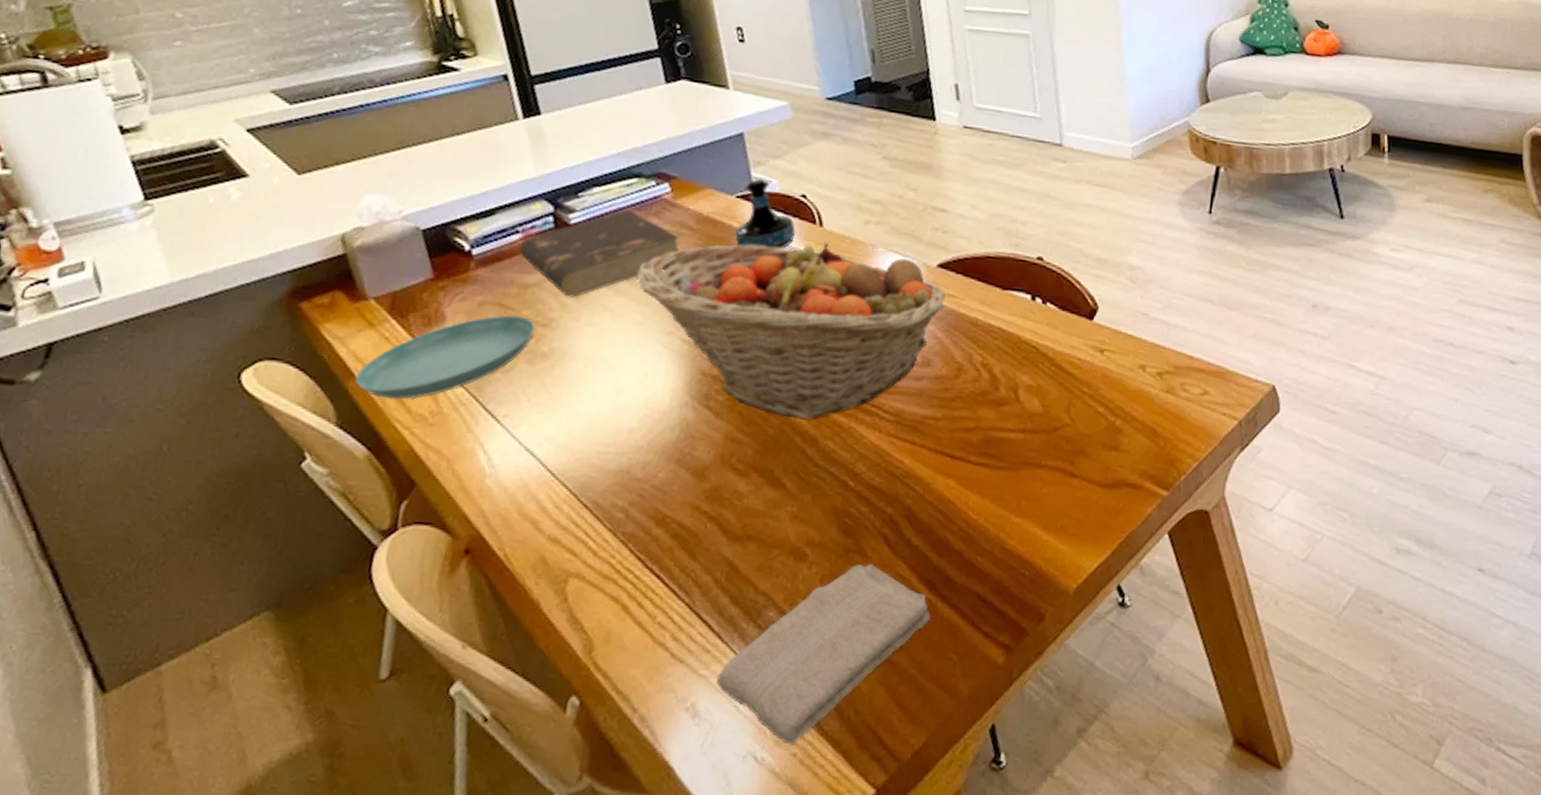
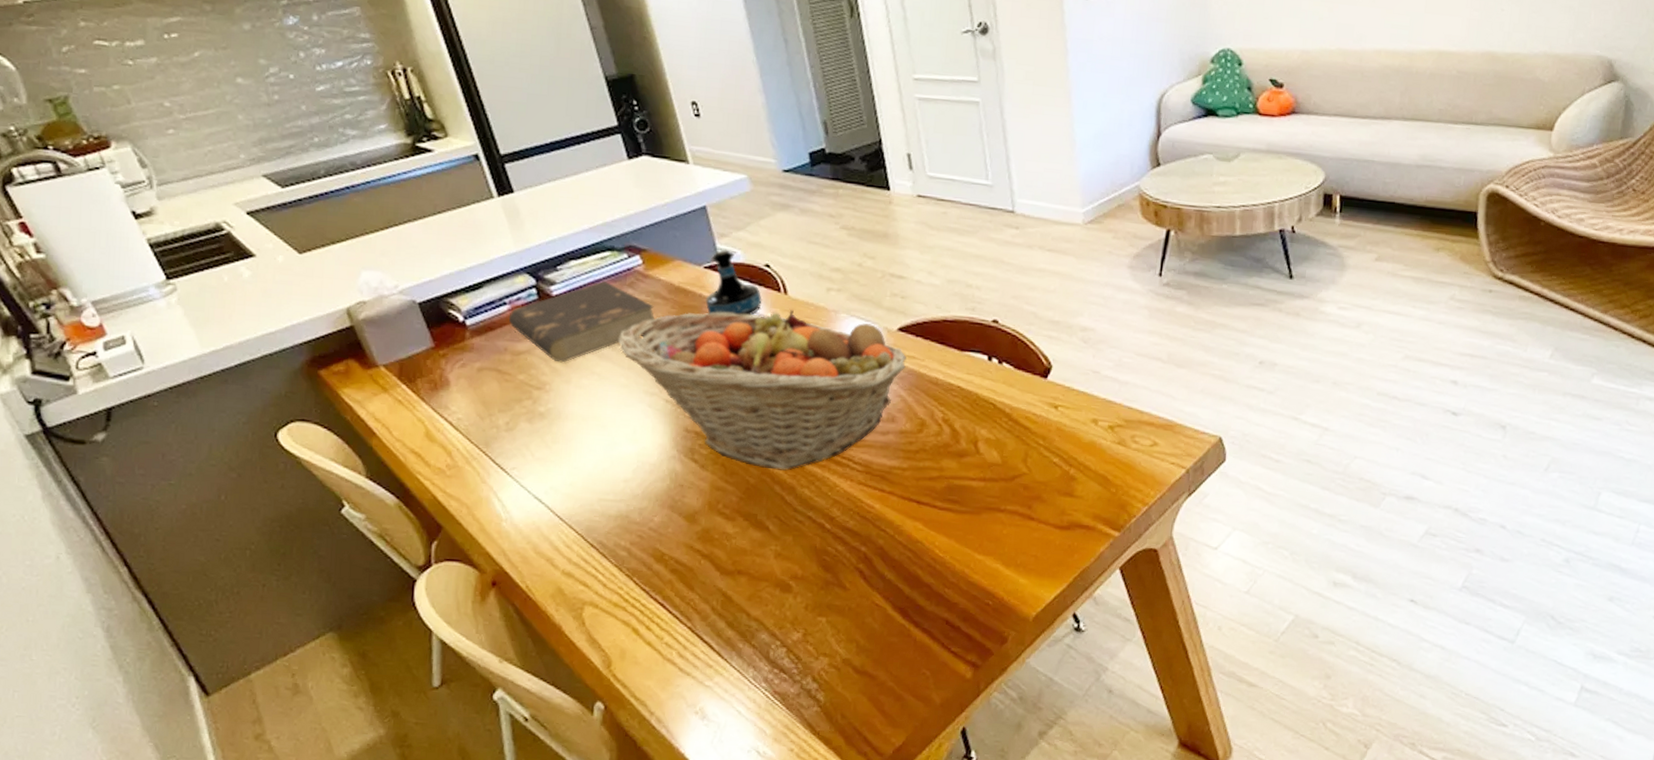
saucer: present [355,314,535,400] -> none [377,379,530,455]
washcloth: present [717,564,931,745] -> none [720,595,905,742]

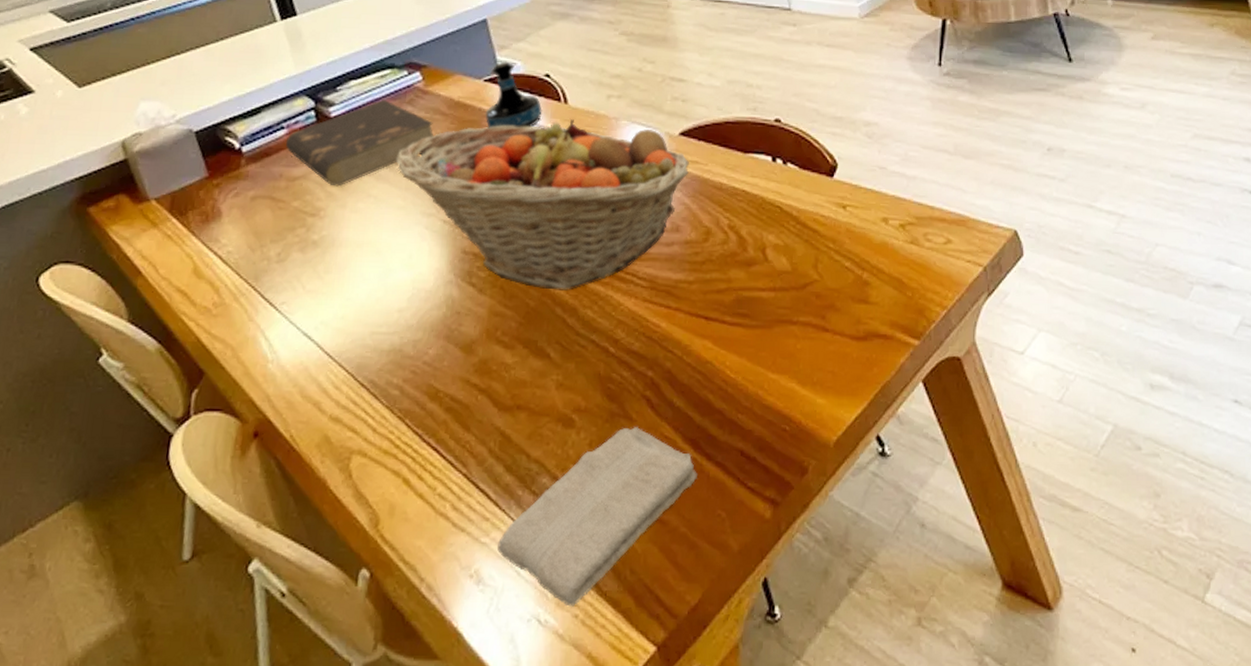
washcloth: none [720,595,905,742] -> present [497,427,697,607]

